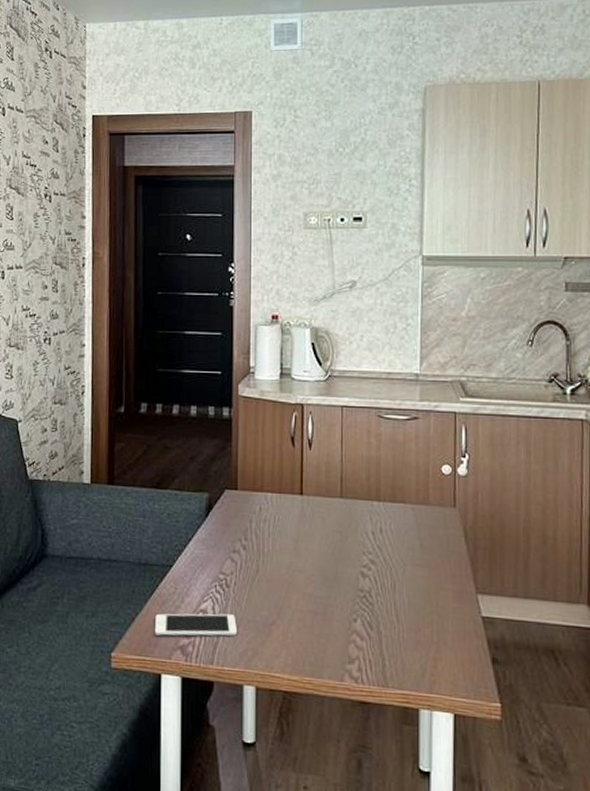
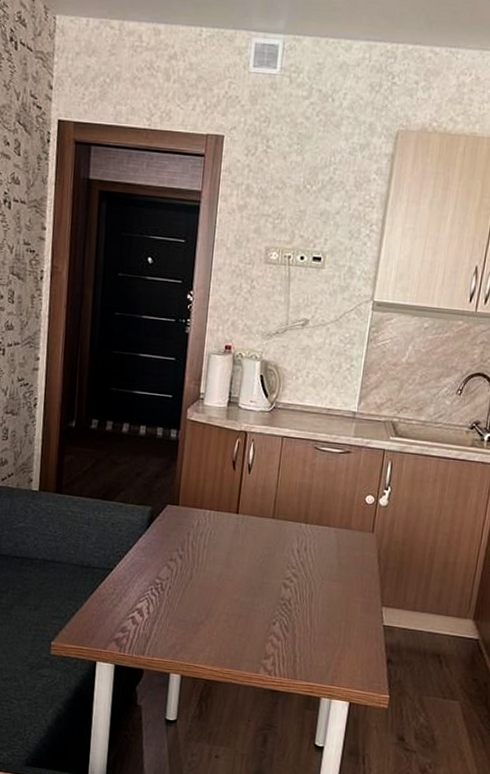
cell phone: present [155,613,237,636] -> none [93,610,168,632]

